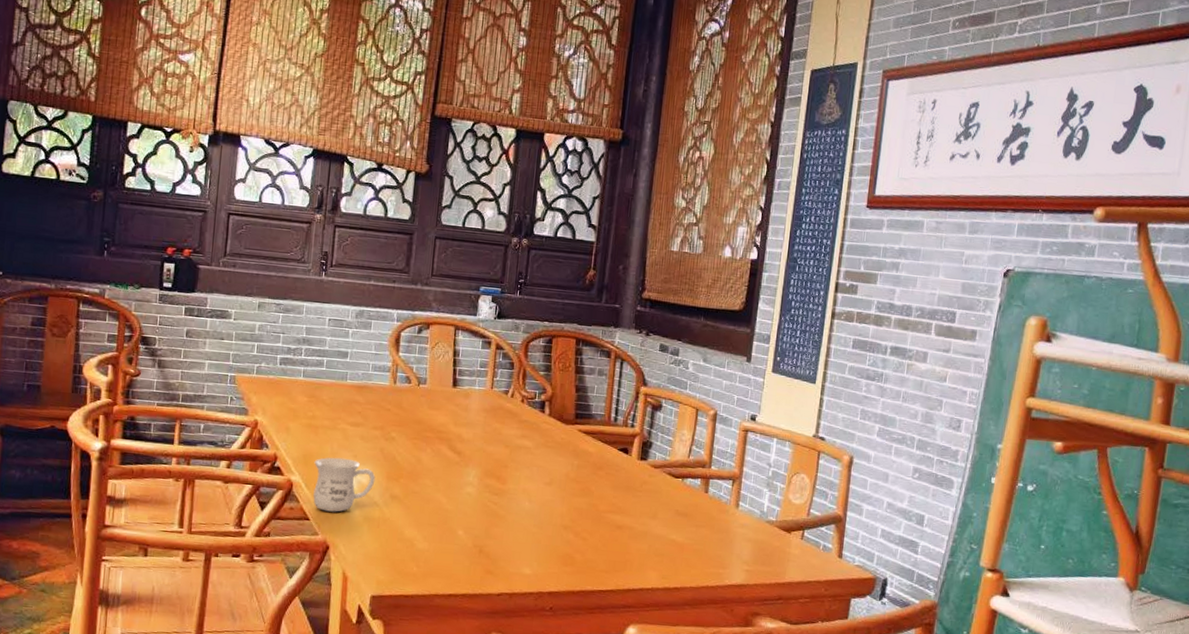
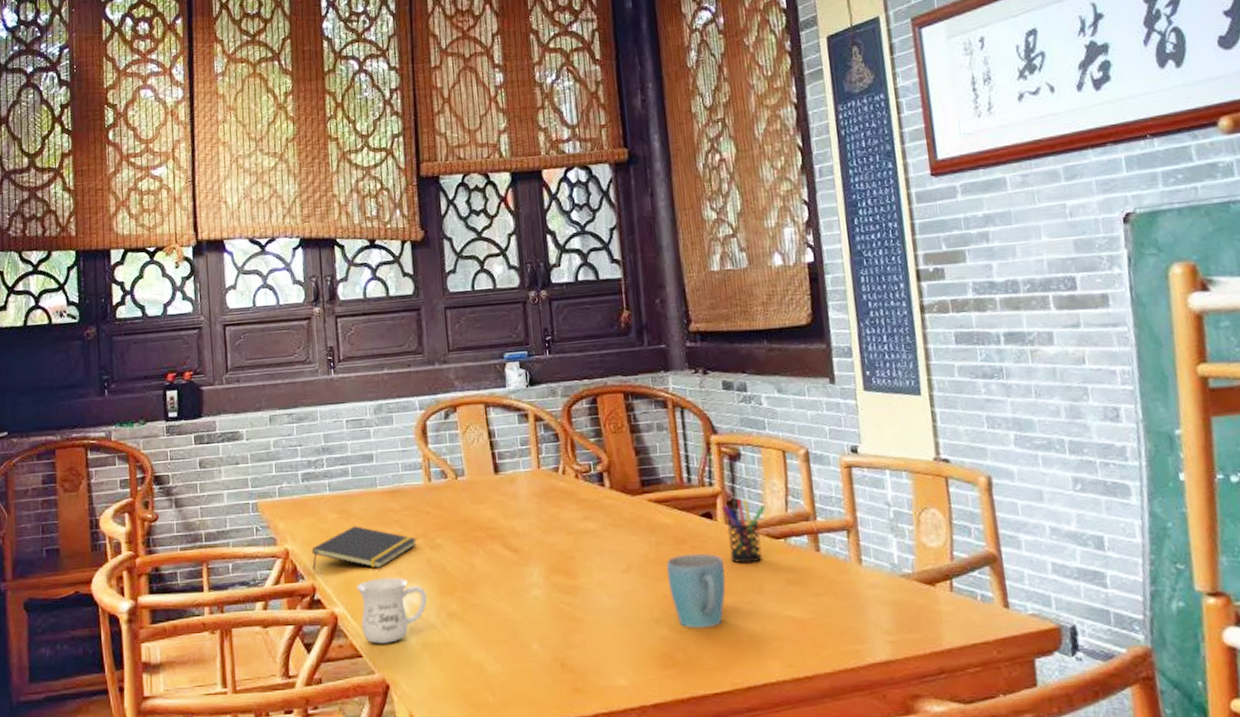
notepad: none [277,410,375,449] -> present [311,526,417,569]
mug: none [580,478,629,539] -> present [666,553,726,629]
pen holder: none [635,440,673,494] -> present [721,498,765,564]

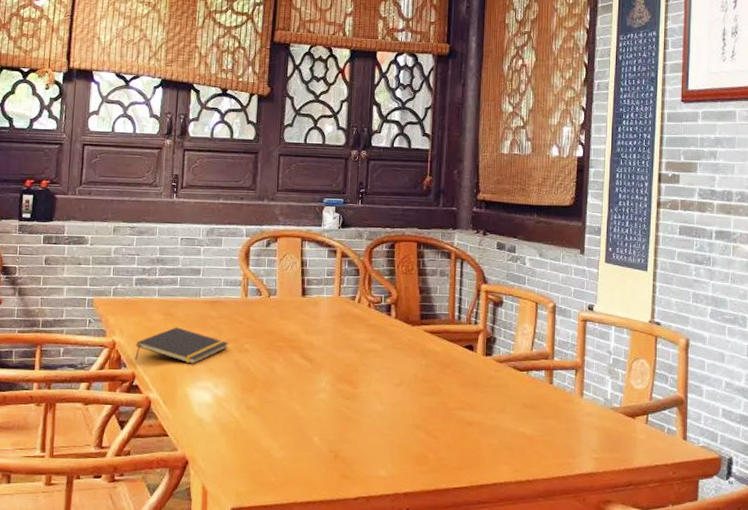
mug: present [356,577,428,644] -> none [171,372,231,427]
mug: present [666,553,726,629] -> none [431,376,477,436]
pen holder: present [721,498,765,564] -> none [481,336,516,389]

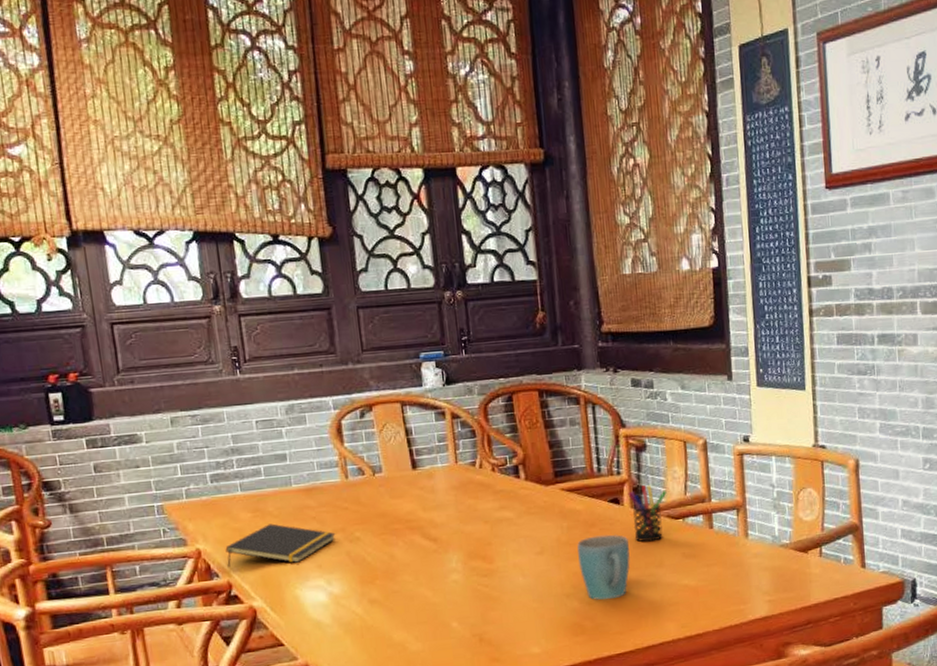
mug: none [431,376,477,436] -> present [577,534,630,600]
pen holder: none [481,336,516,389] -> present [628,484,667,542]

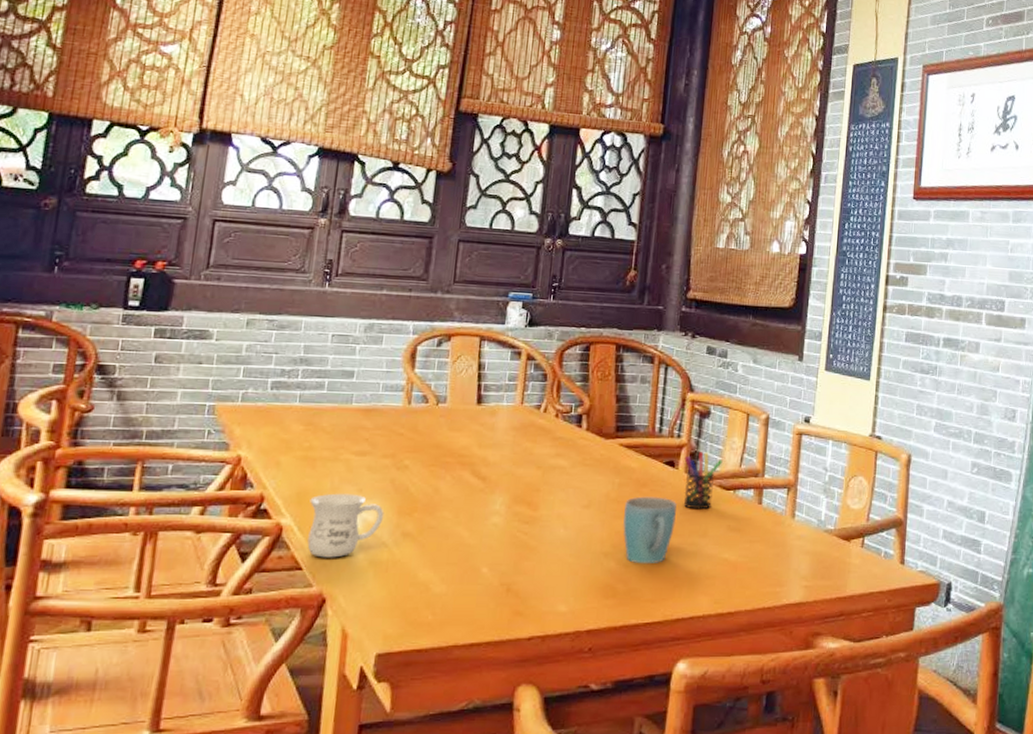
notepad: present [225,523,336,567] -> none [265,439,385,483]
mug: none [275,570,349,633] -> present [307,493,384,558]

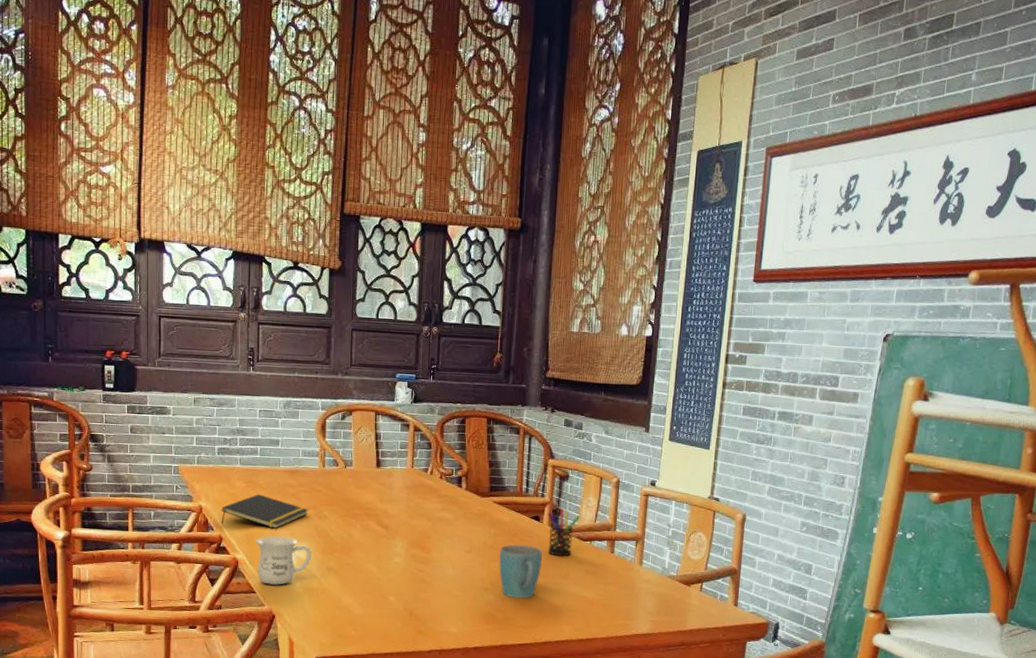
notepad: none [265,439,385,483] -> present [221,494,309,529]

